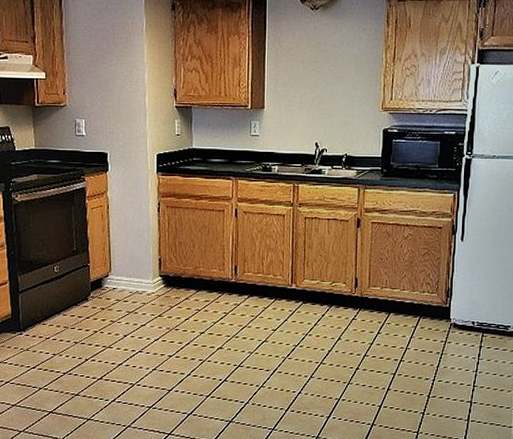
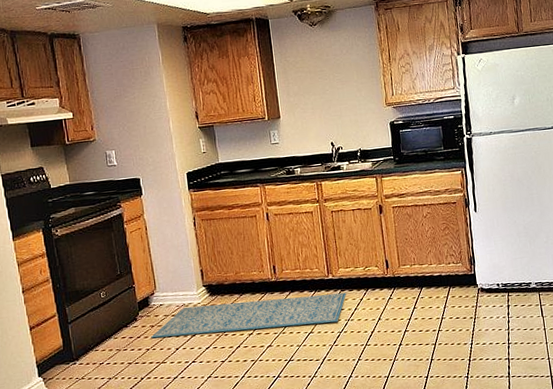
rug: none [100,294,309,335] -> present [151,292,347,339]

